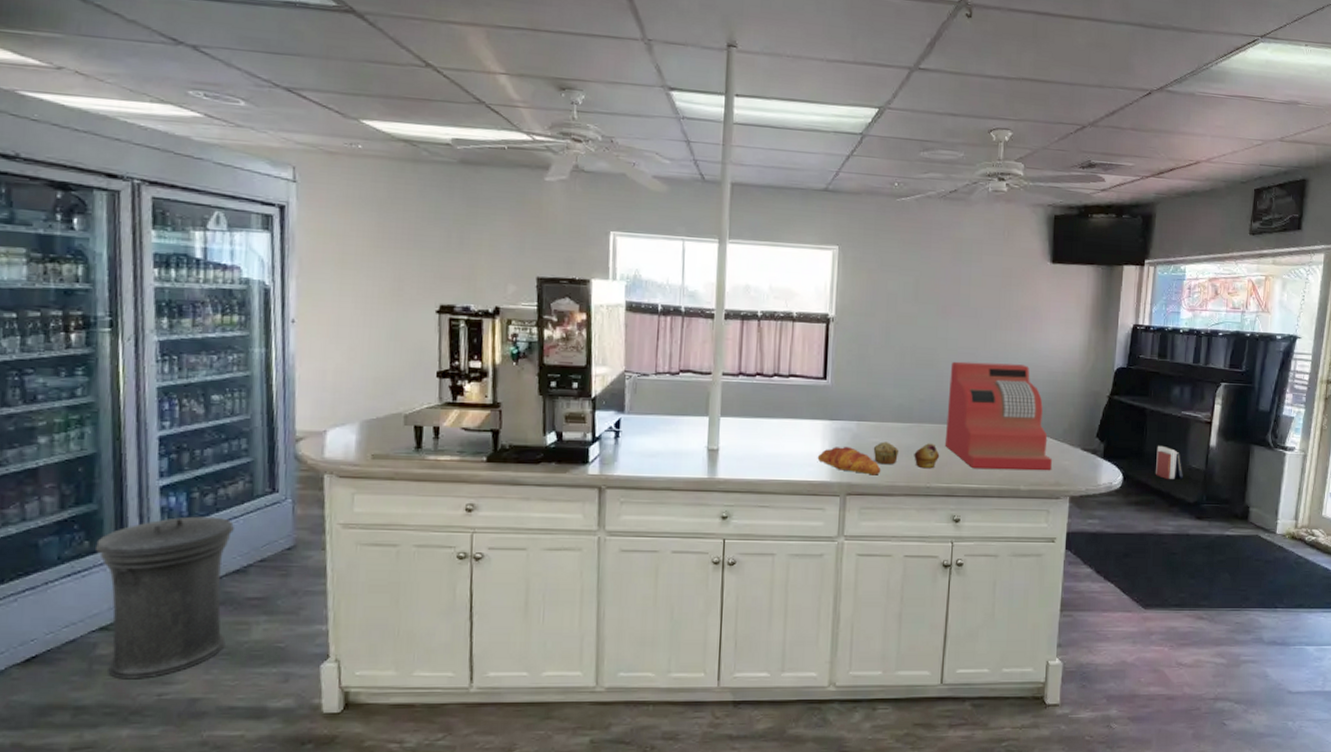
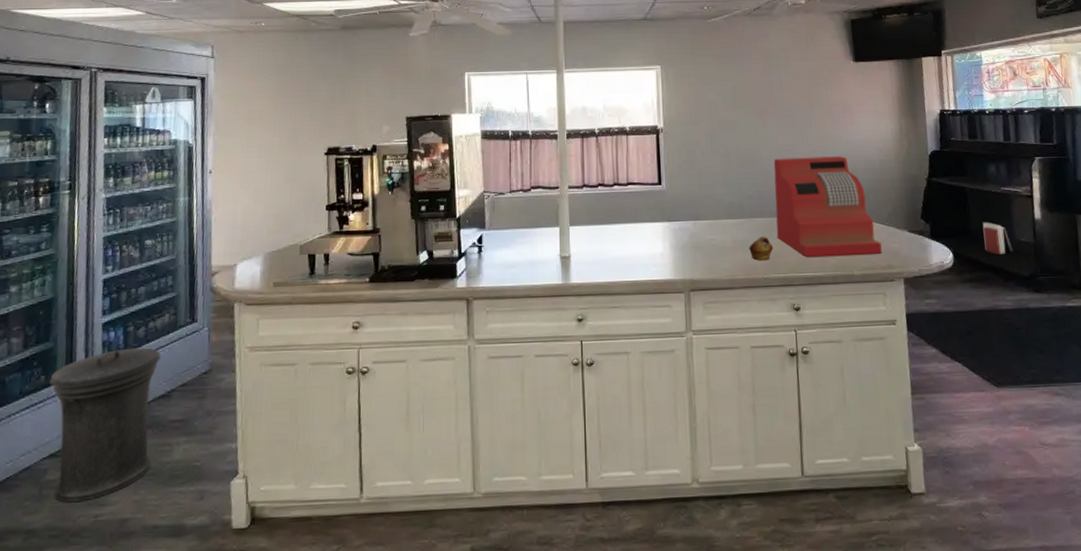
croissant: present [817,447,881,475] -> none [660,245,720,271]
muffin: present [873,441,898,465] -> none [710,238,734,260]

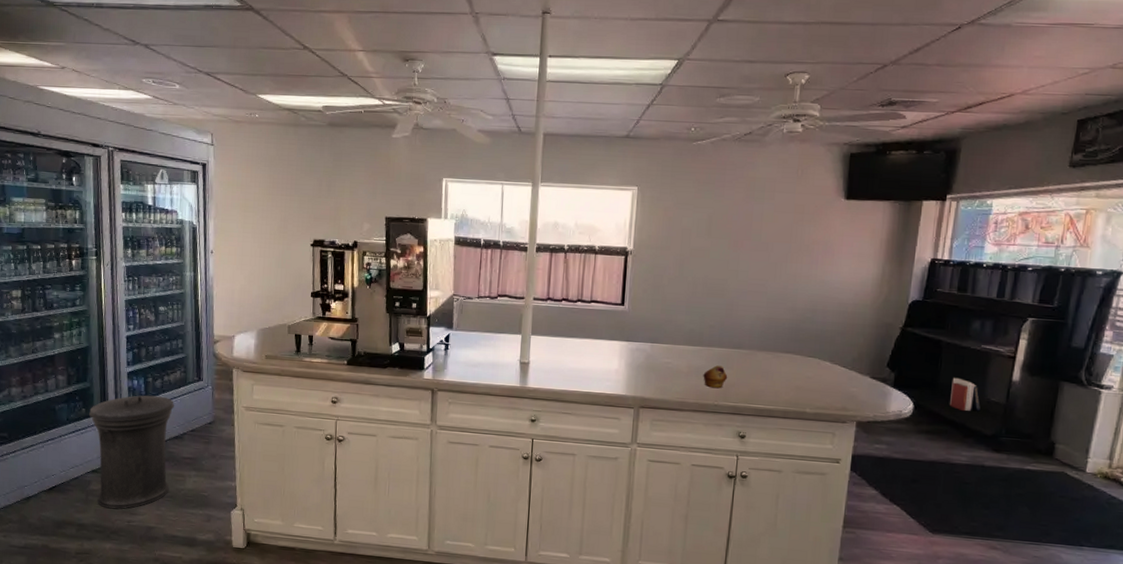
cash register: present [773,156,882,258] -> none [732,291,839,397]

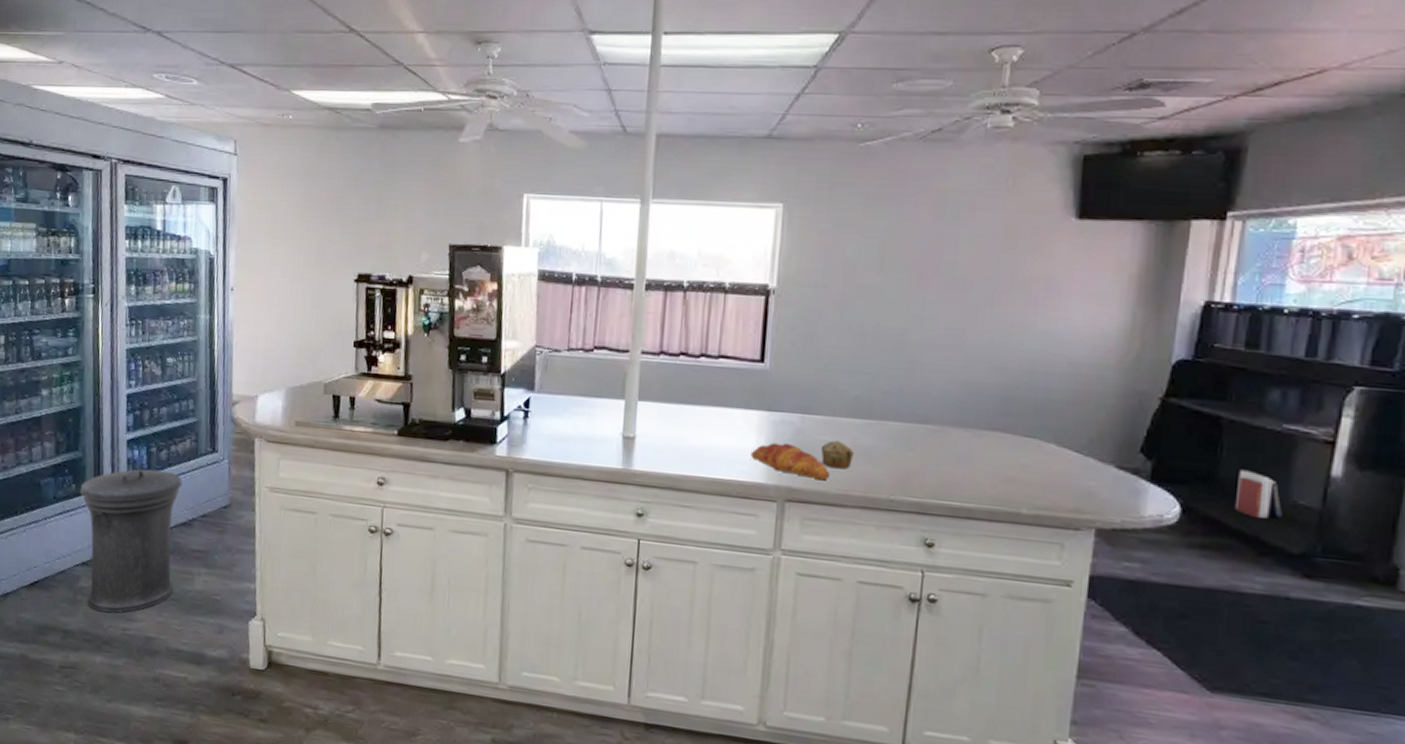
croissant: none [614,365,672,392] -> present [750,443,831,481]
muffin: none [665,362,689,383] -> present [820,440,853,469]
muffin: present [703,365,728,389] -> none [874,446,909,478]

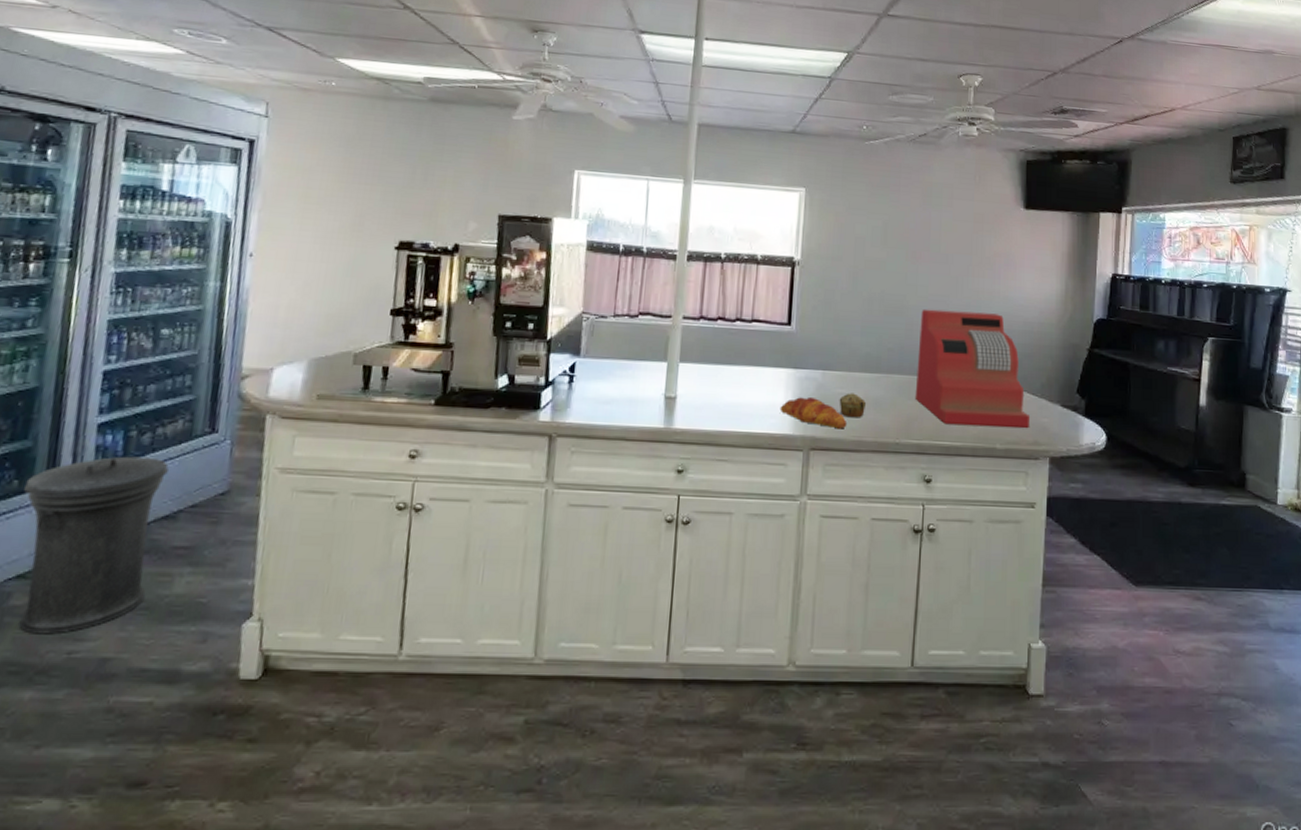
cash register: none [915,345,1070,493] -> present [914,309,1029,429]
books: present [1236,469,1283,520] -> none [1142,403,1172,441]

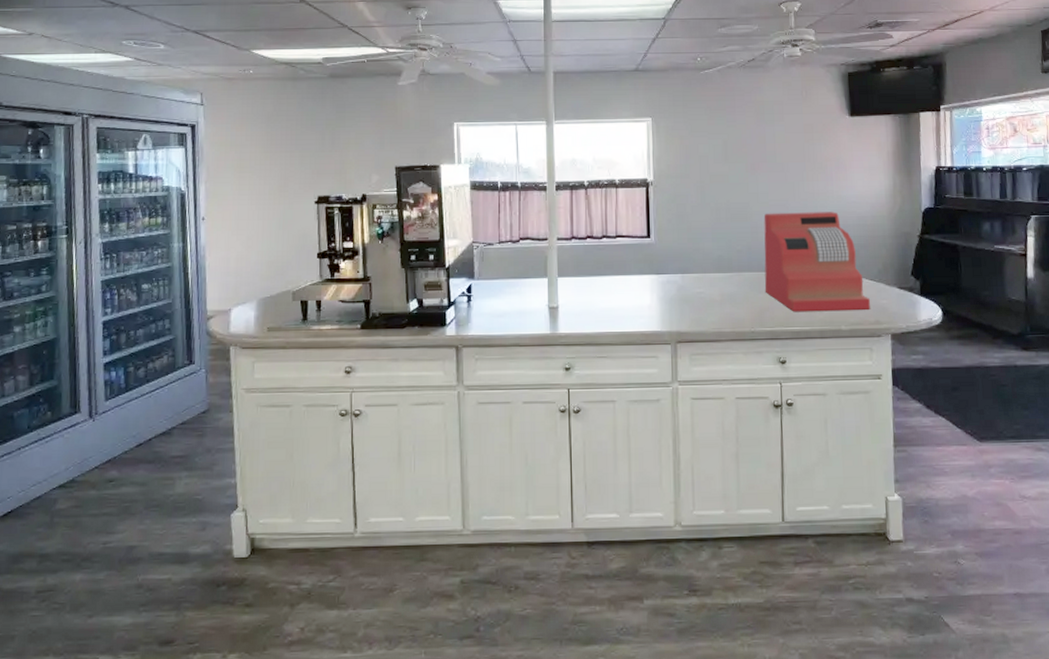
trash can: present [19,456,169,635] -> none [56,387,161,530]
croissant: present [779,397,848,429] -> none [647,298,707,323]
muffin: present [839,393,866,418] -> none [698,291,722,313]

